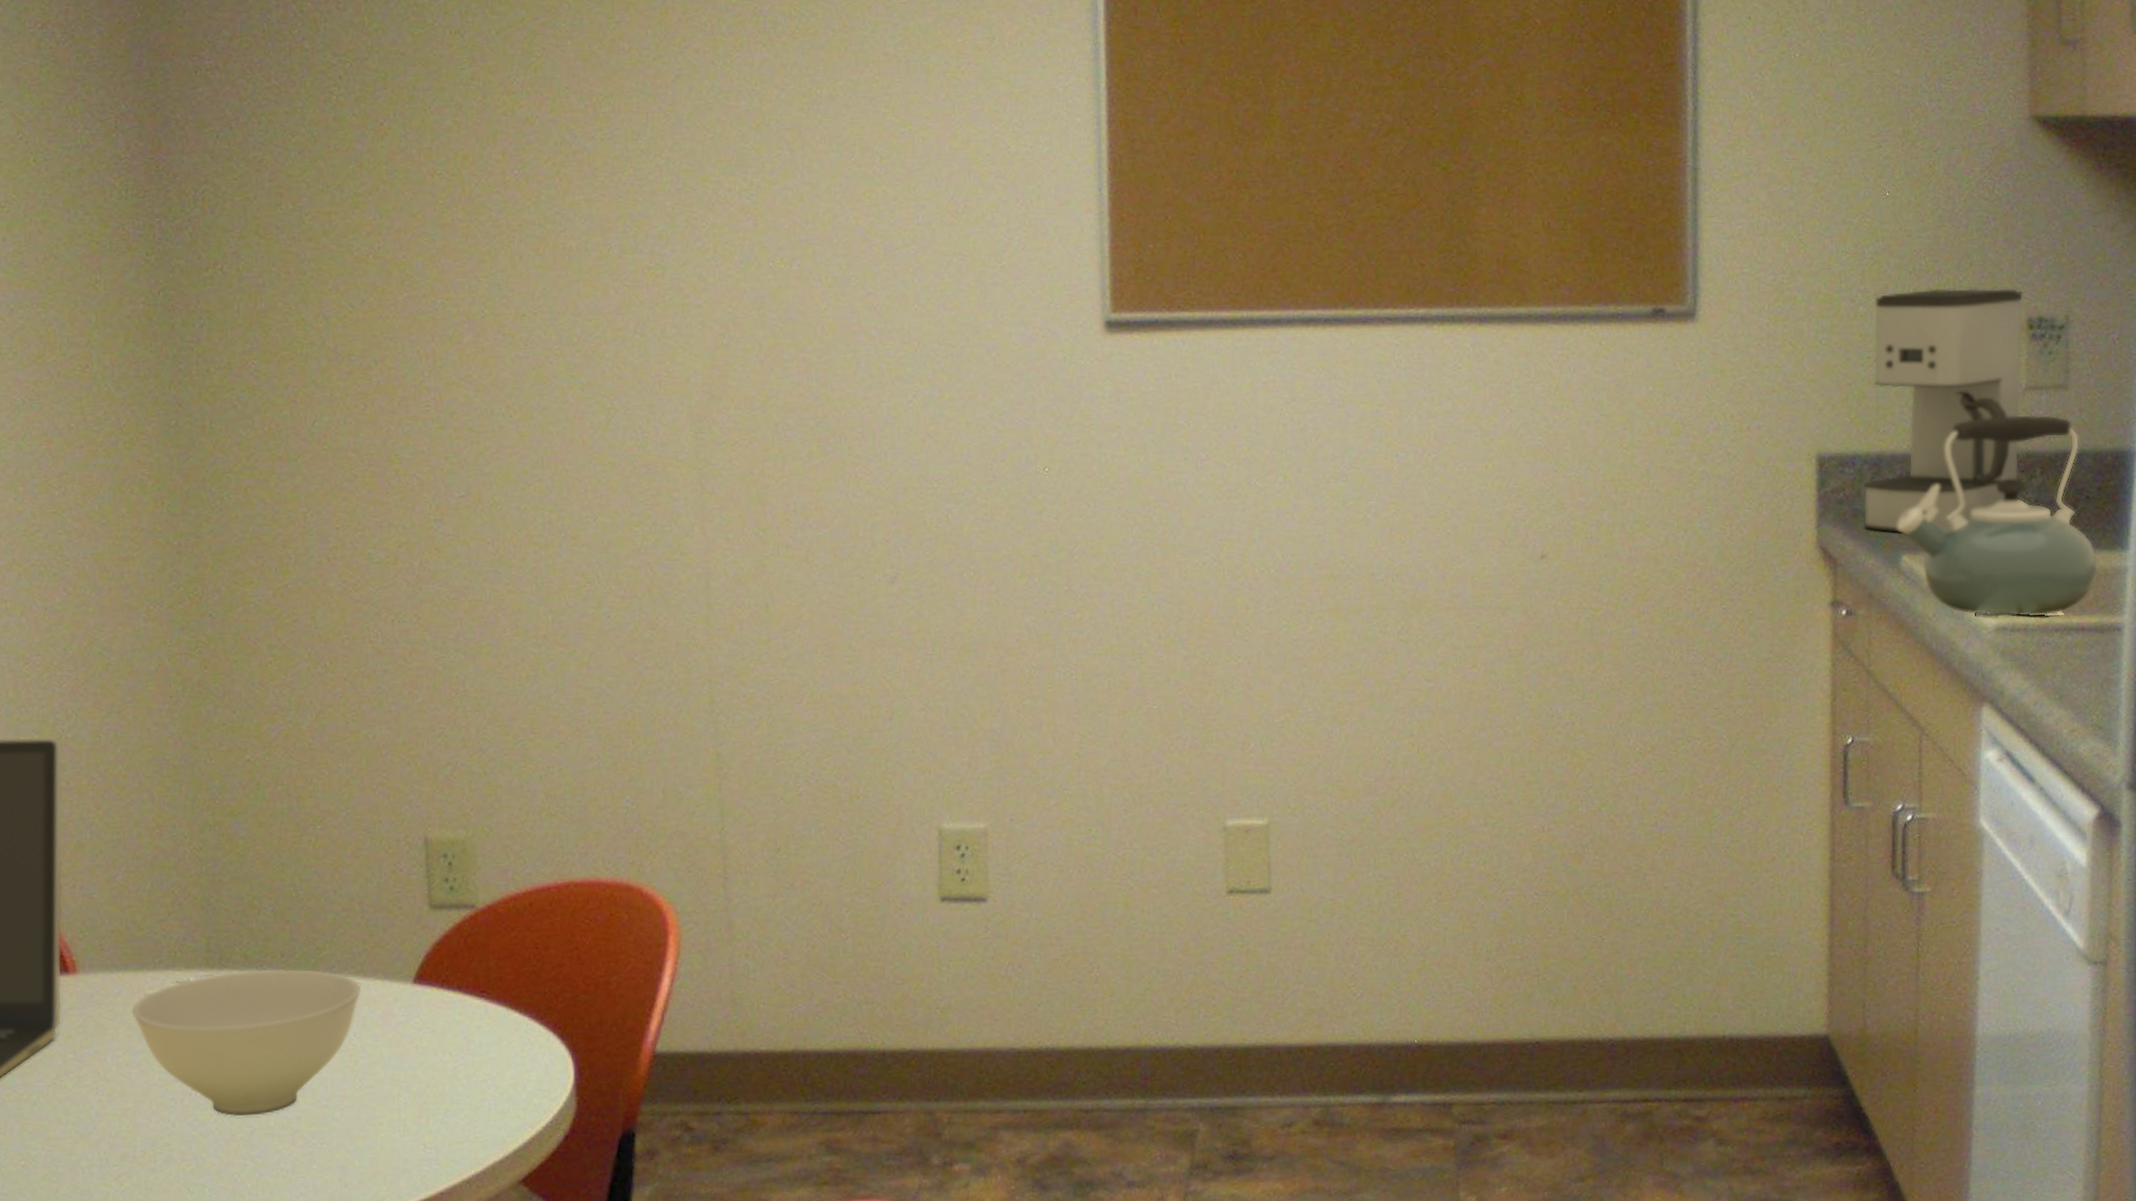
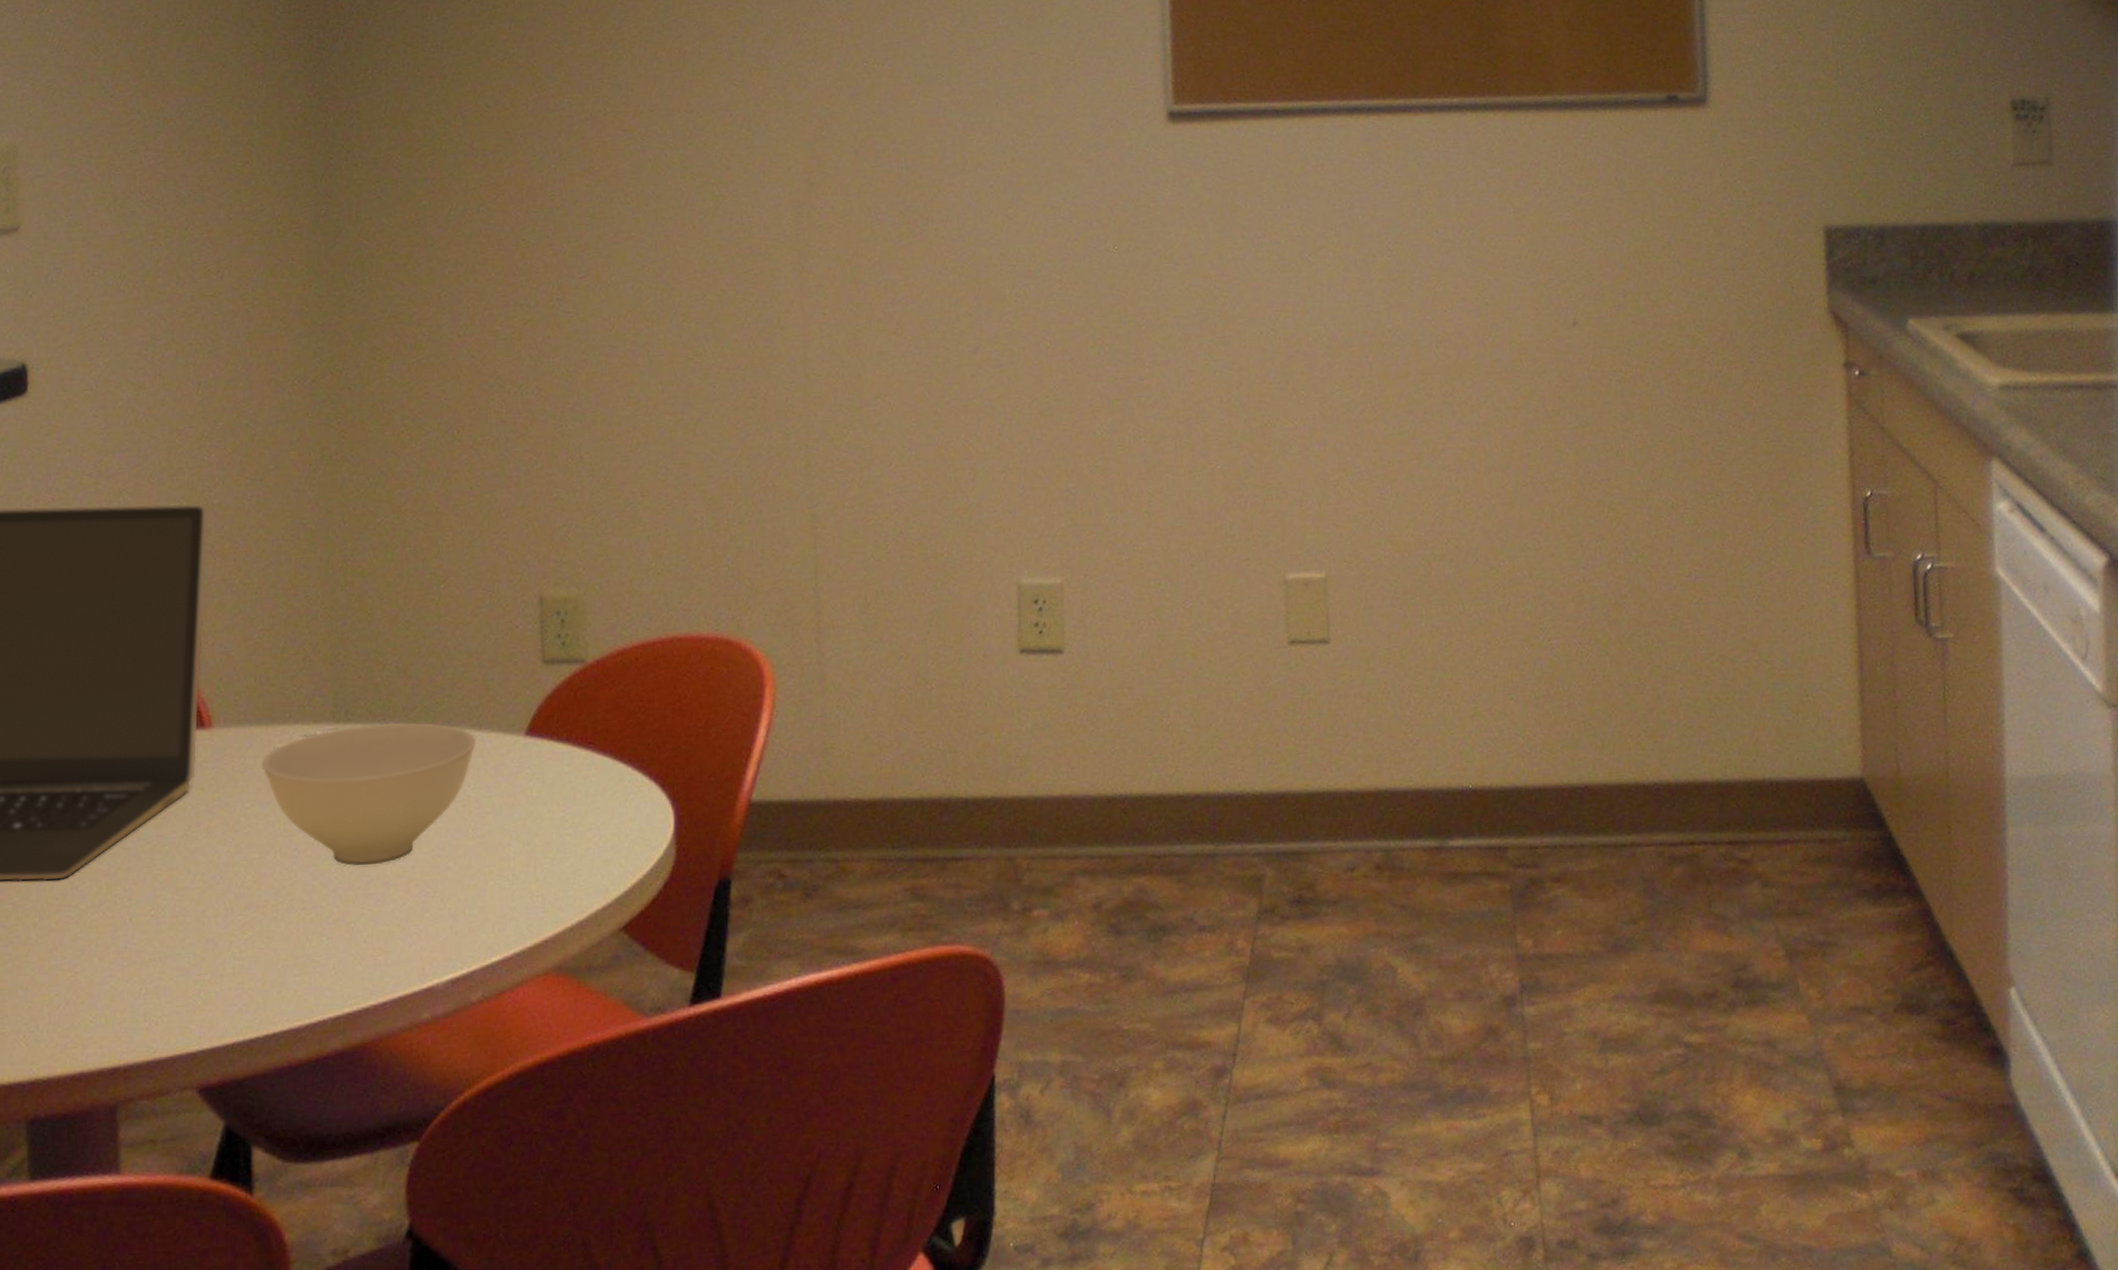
coffee maker: present [1863,288,2023,533] -> none [1868,74,2012,299]
kettle: present [1896,414,2097,617] -> none [1901,188,2091,376]

